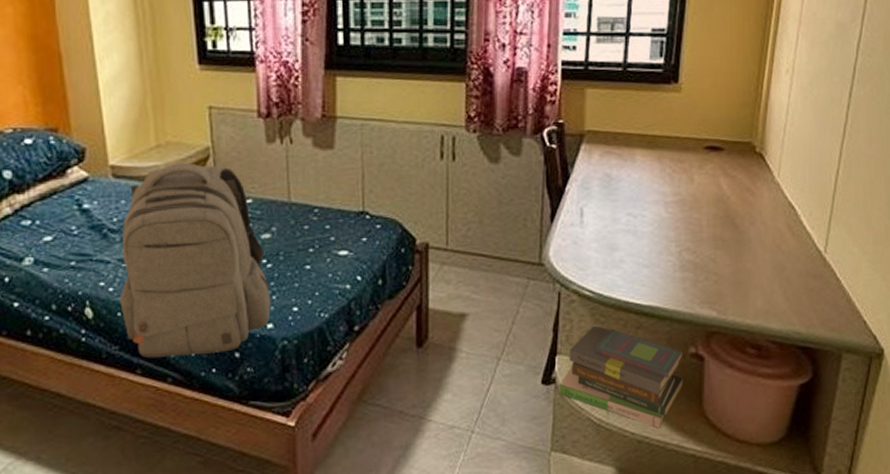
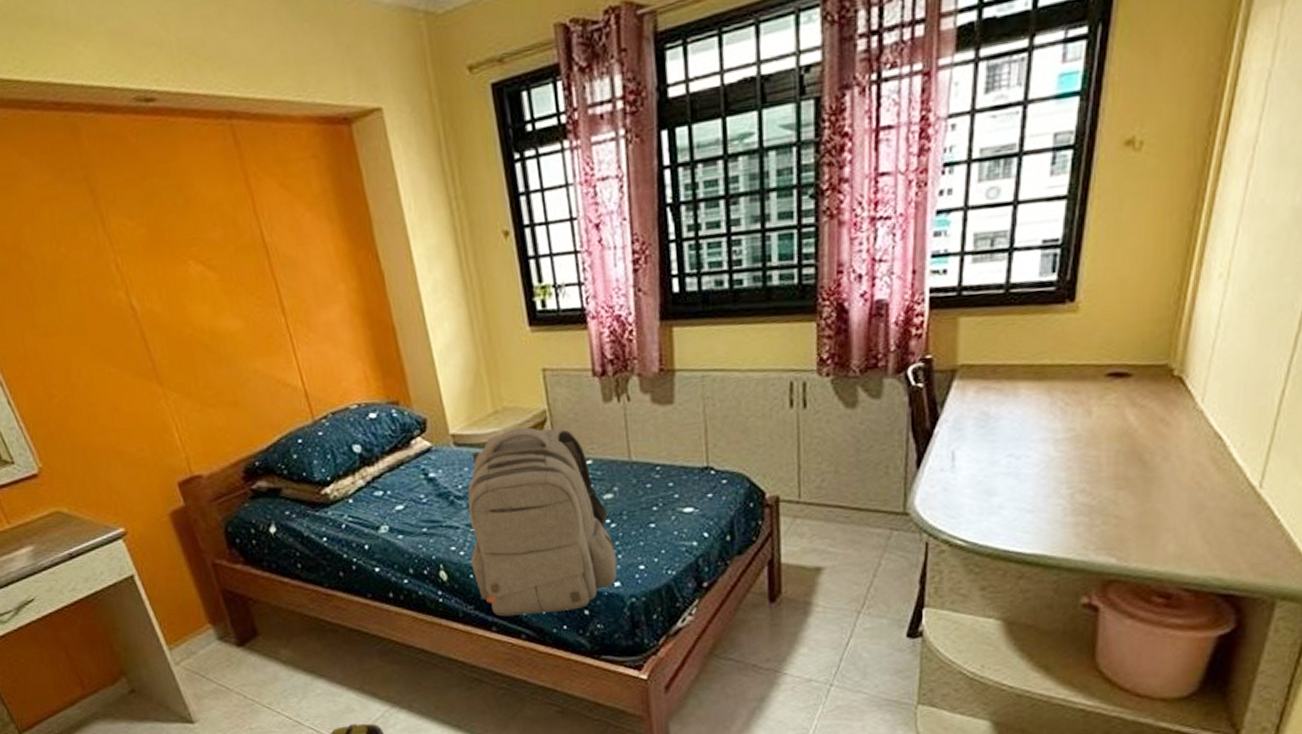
books: present [559,325,683,429] -> none [926,576,1072,682]

